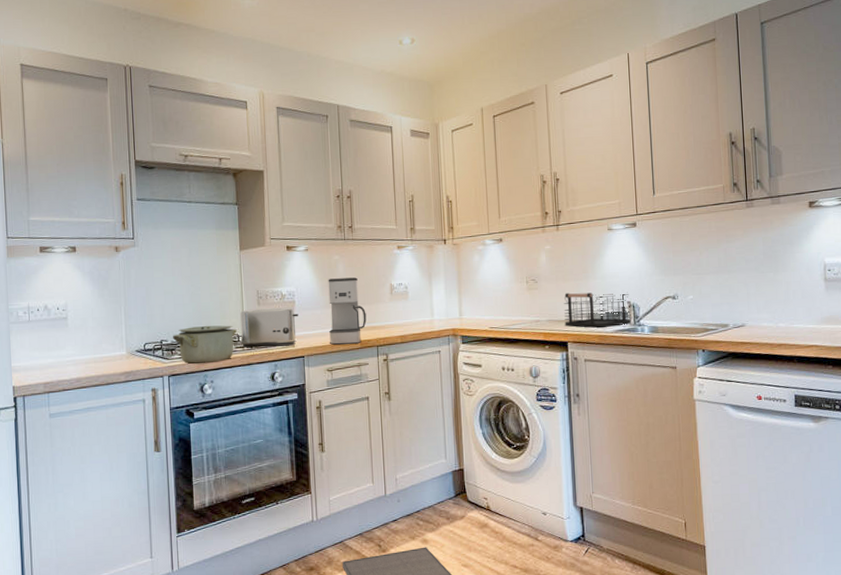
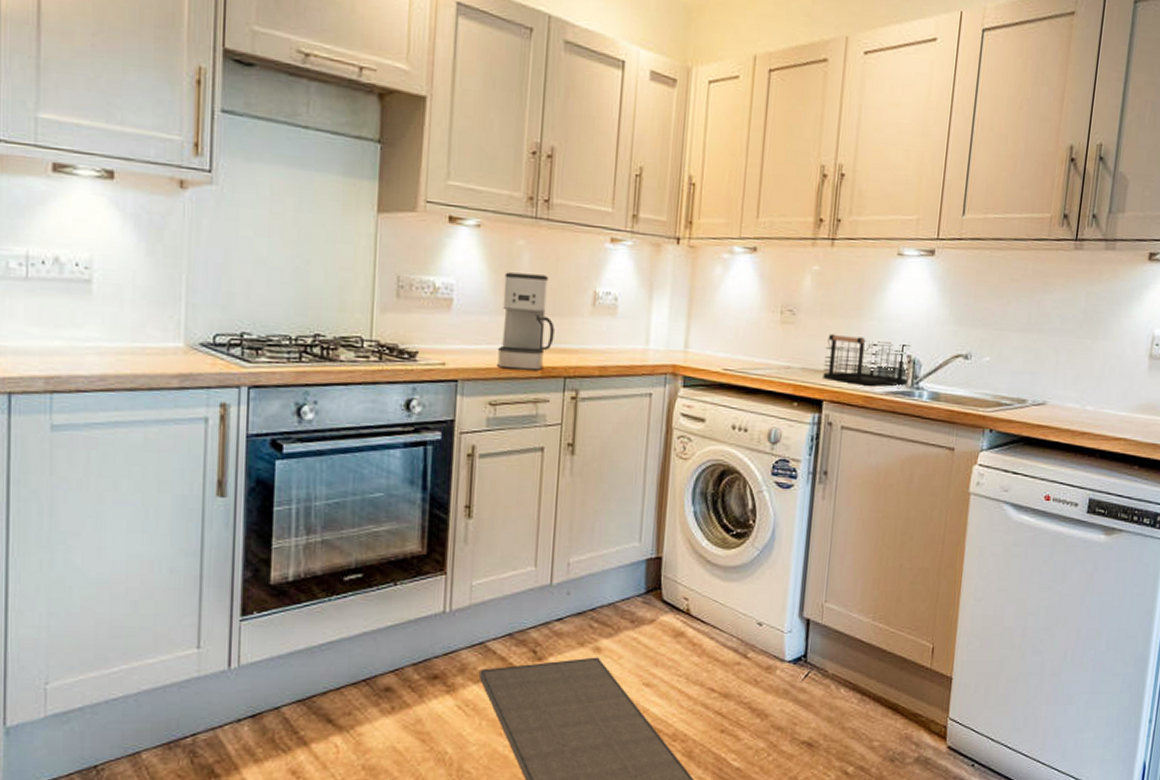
cooking pot: present [172,325,237,365] -> none [259,318,361,376]
toaster: present [240,307,299,349] -> none [366,302,456,364]

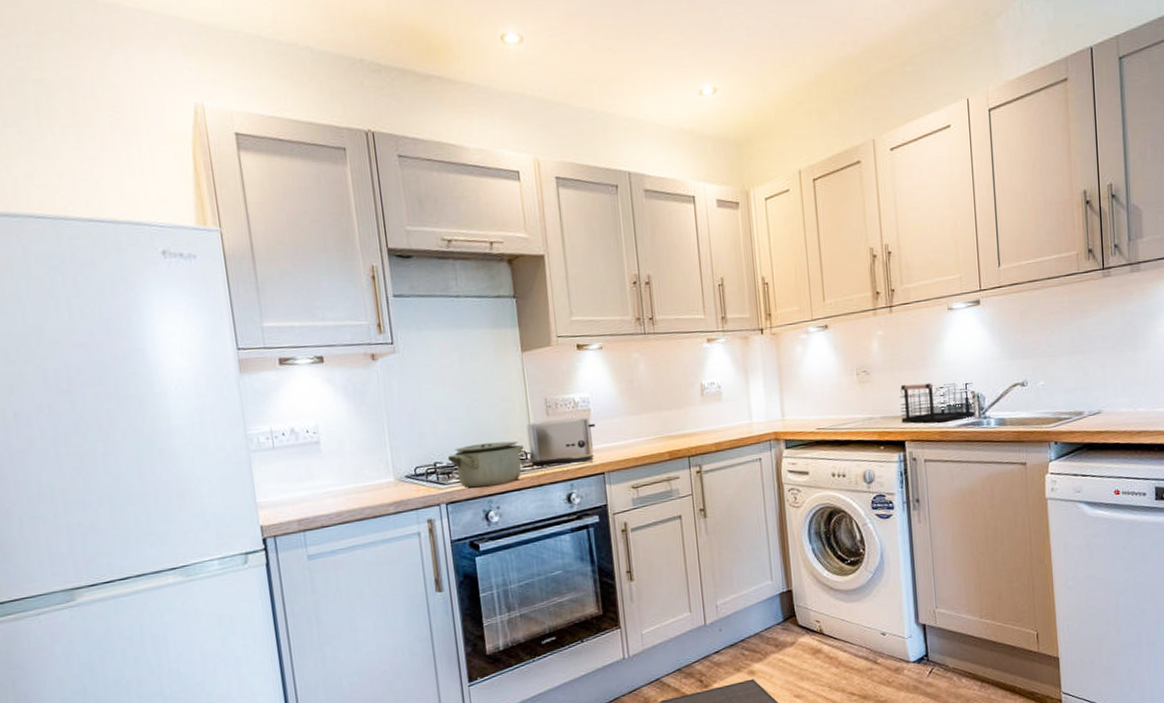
cooking pot: none [259,318,361,376] -> present [447,440,524,489]
toaster: none [366,302,456,364] -> present [527,416,596,468]
coffee maker: present [497,272,555,371] -> none [627,378,675,458]

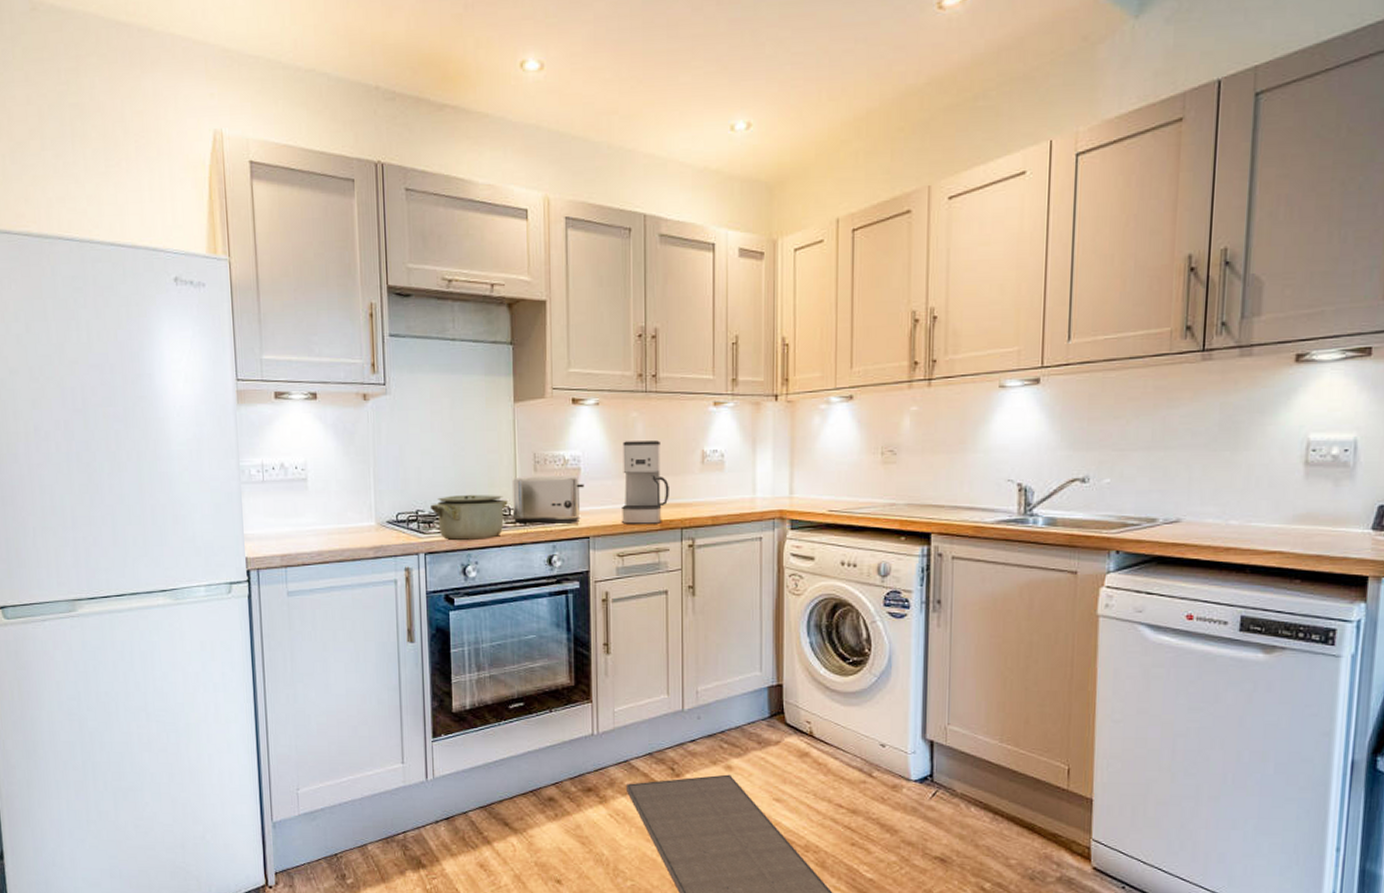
coffee maker: none [627,378,675,458] -> present [622,441,669,524]
dish rack: present [900,380,975,424] -> none [929,469,1021,516]

